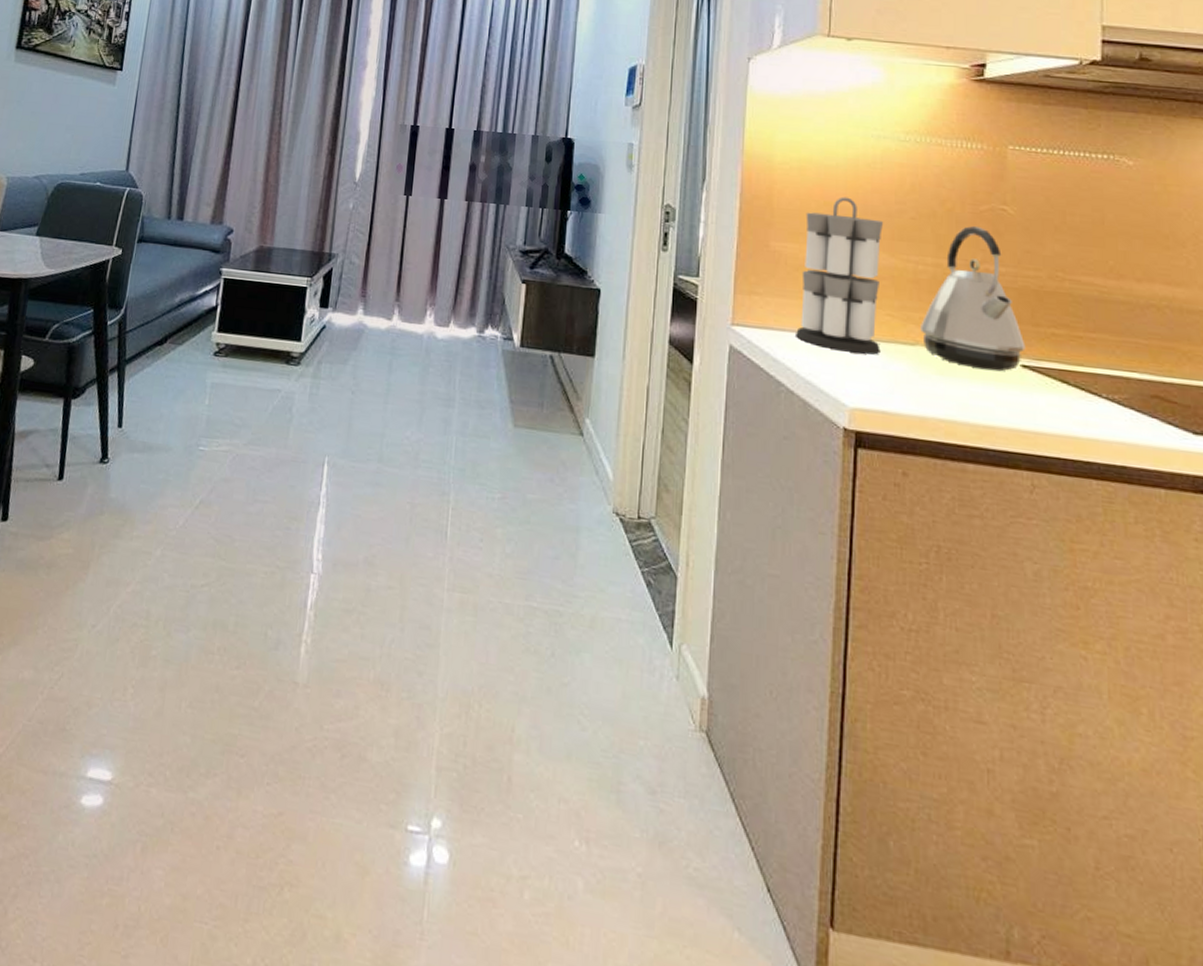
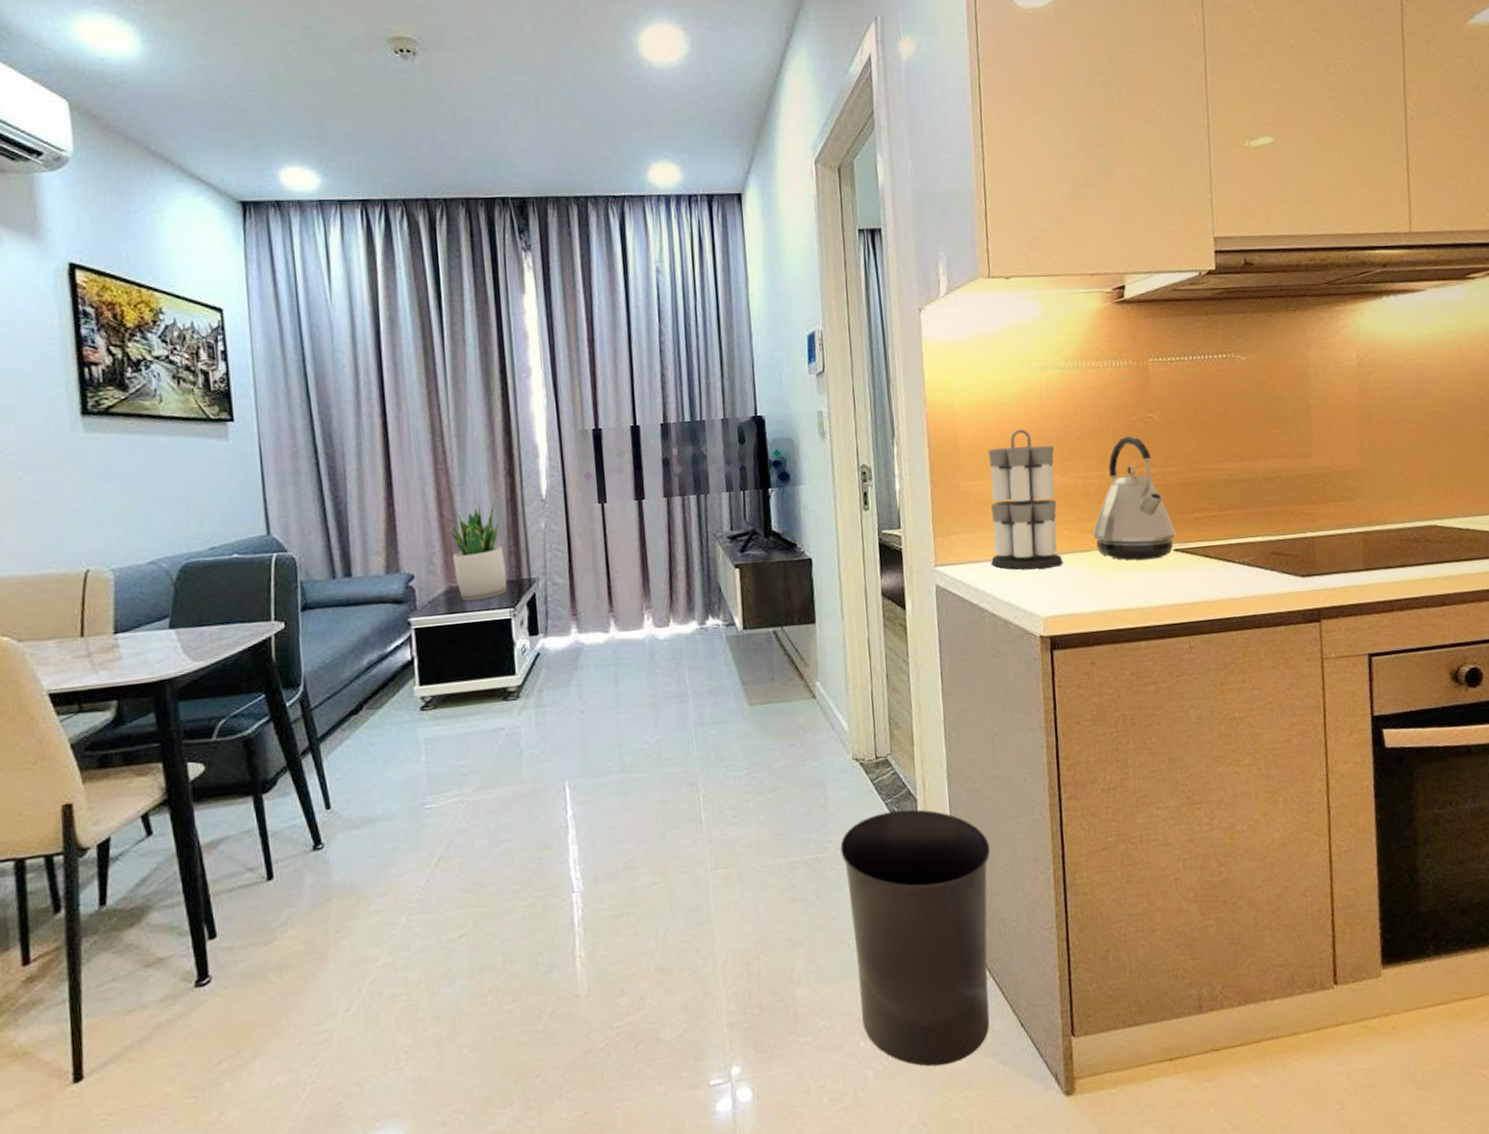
planter: none [267,177,314,265] -> present [450,503,508,601]
waste bin: none [581,581,755,907] -> present [840,809,990,1067]

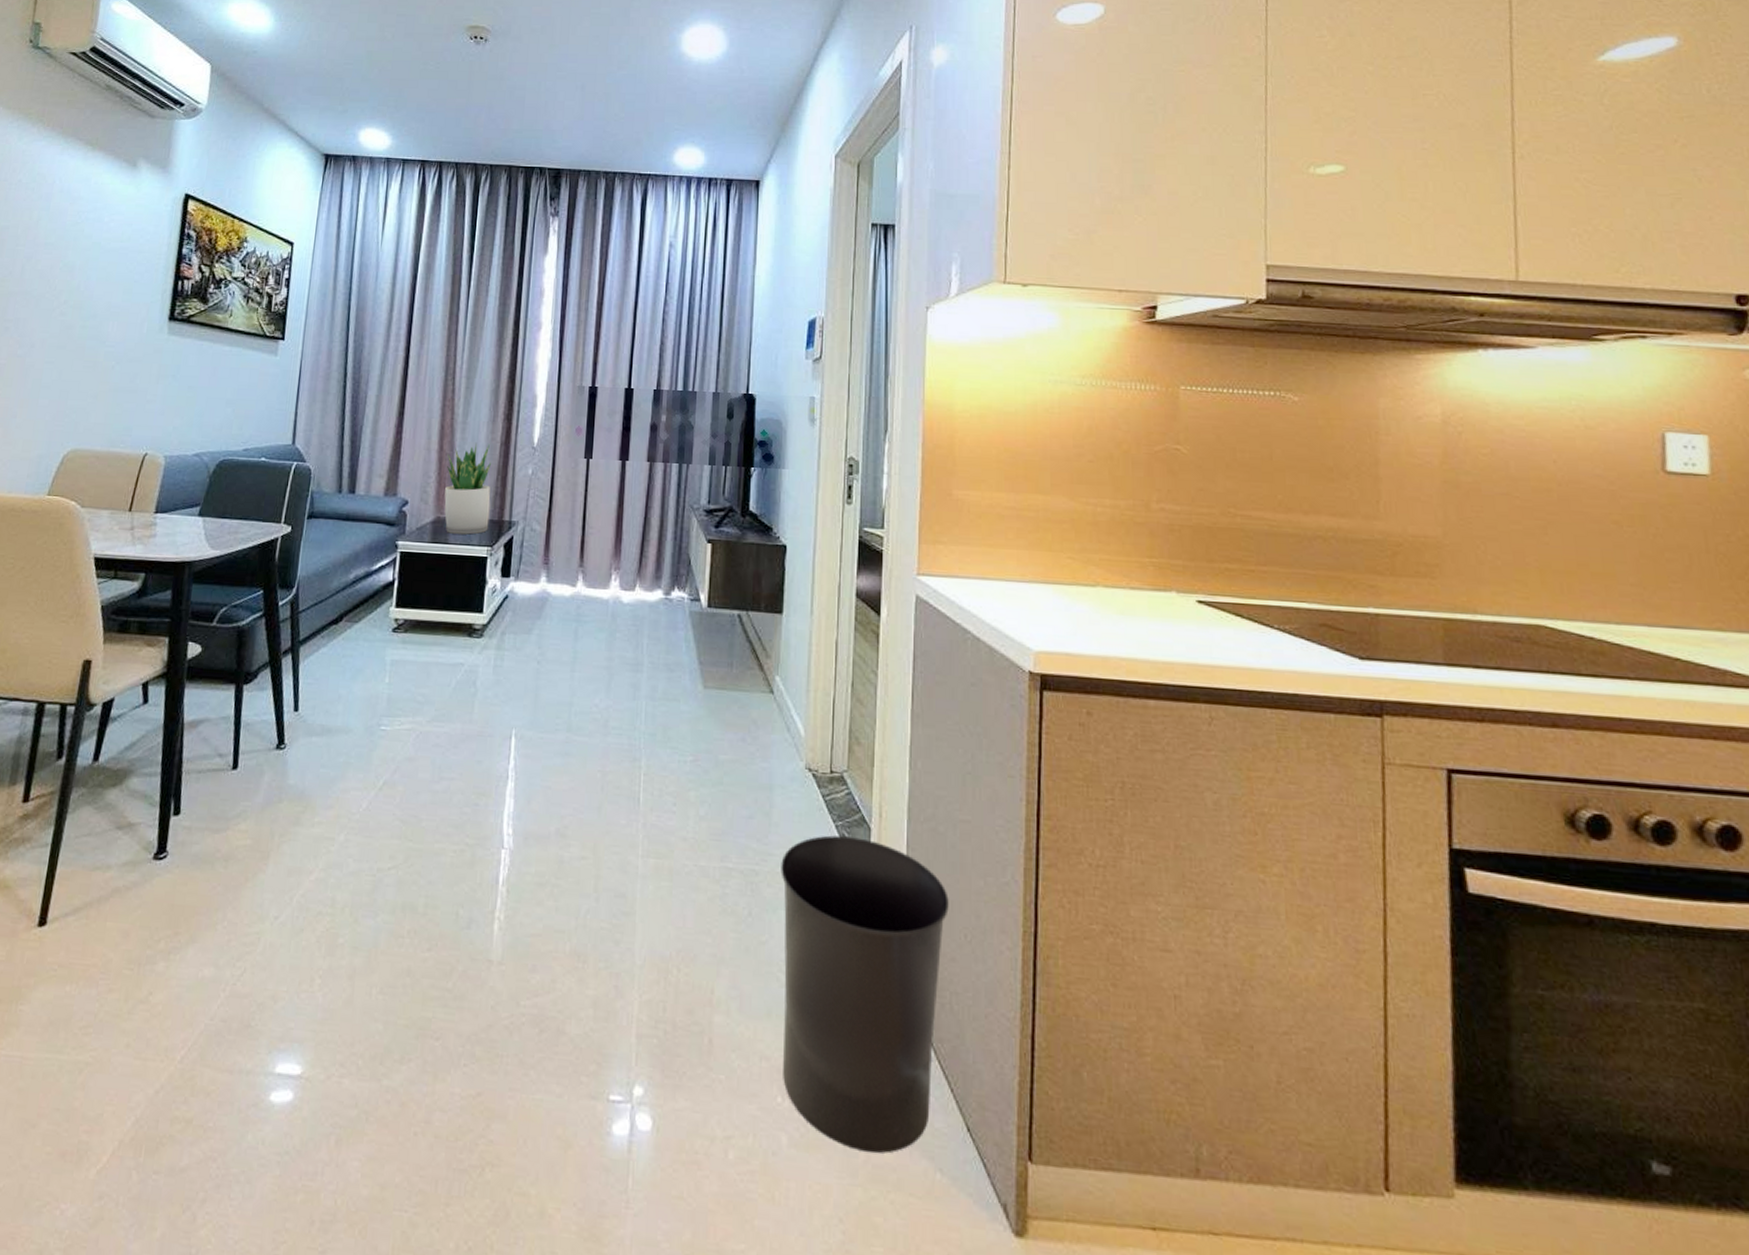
spice rack: present [987,429,1063,570] -> none [980,442,1063,598]
kettle: present [1093,435,1176,561] -> none [1100,466,1201,608]

